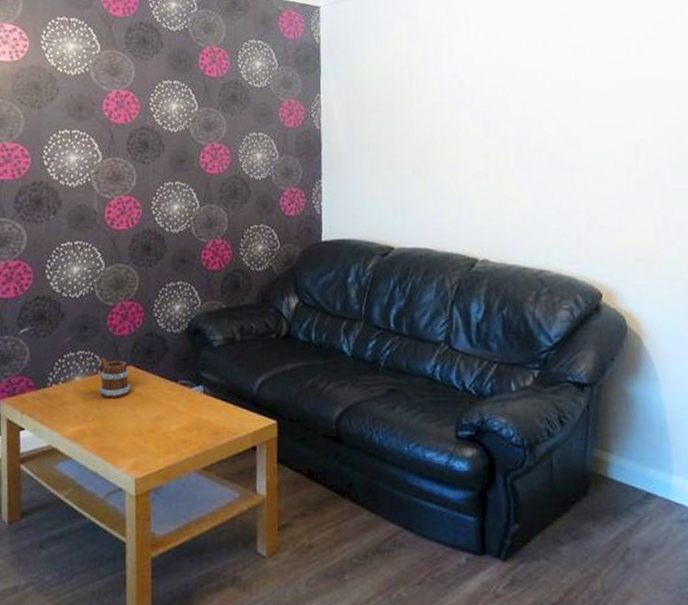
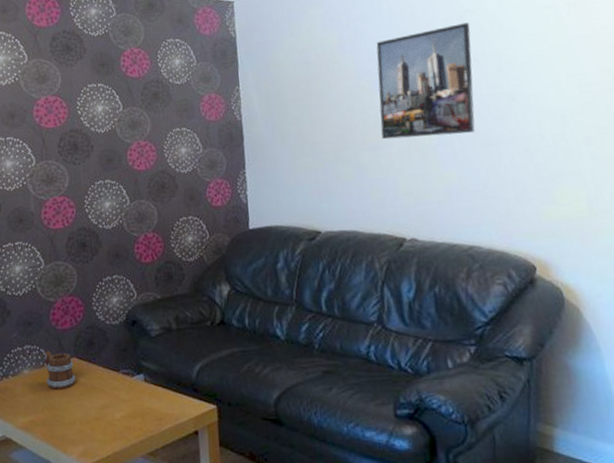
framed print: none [460,47,554,158] -> present [376,22,475,140]

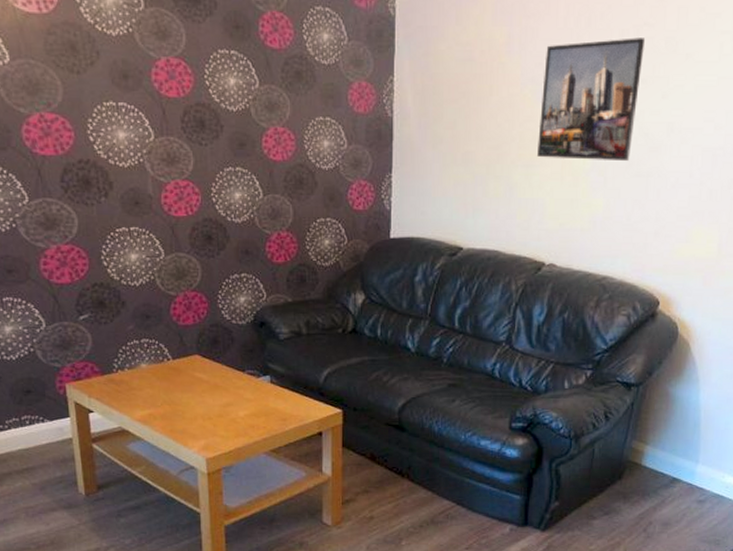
mug: present [45,350,76,390] -> none [164,345,198,385]

